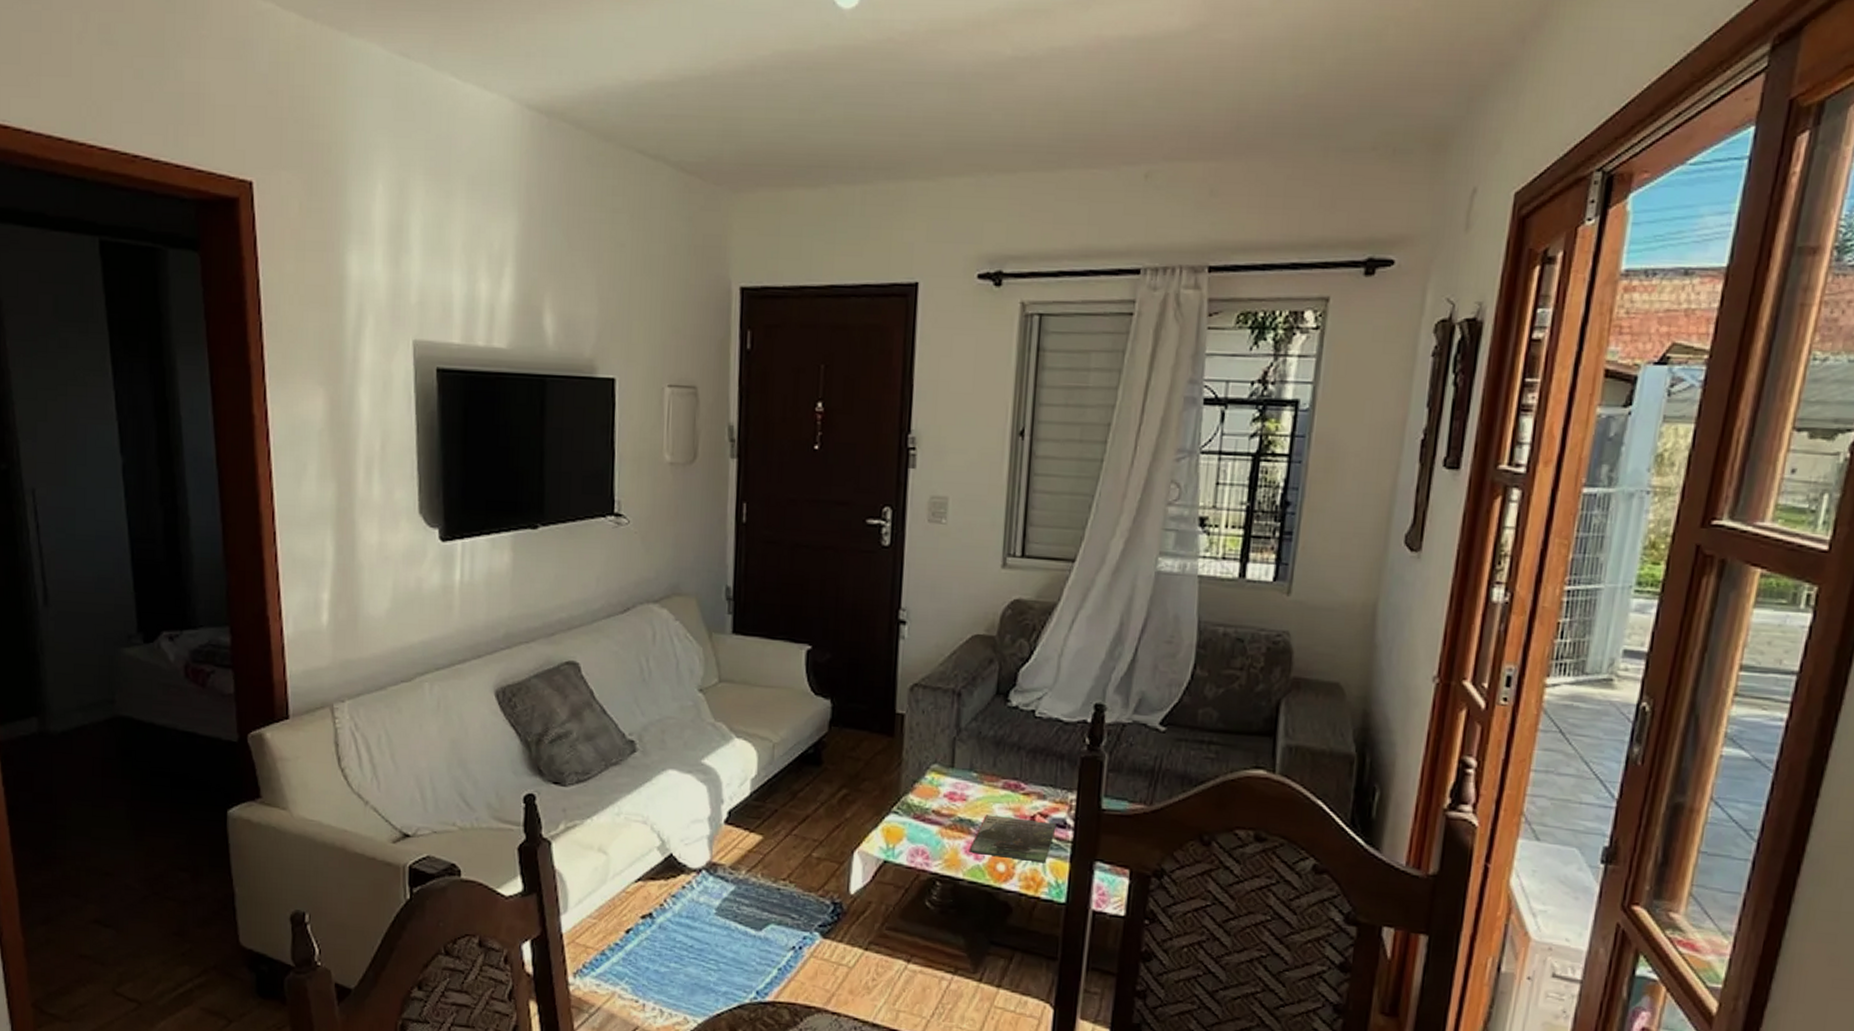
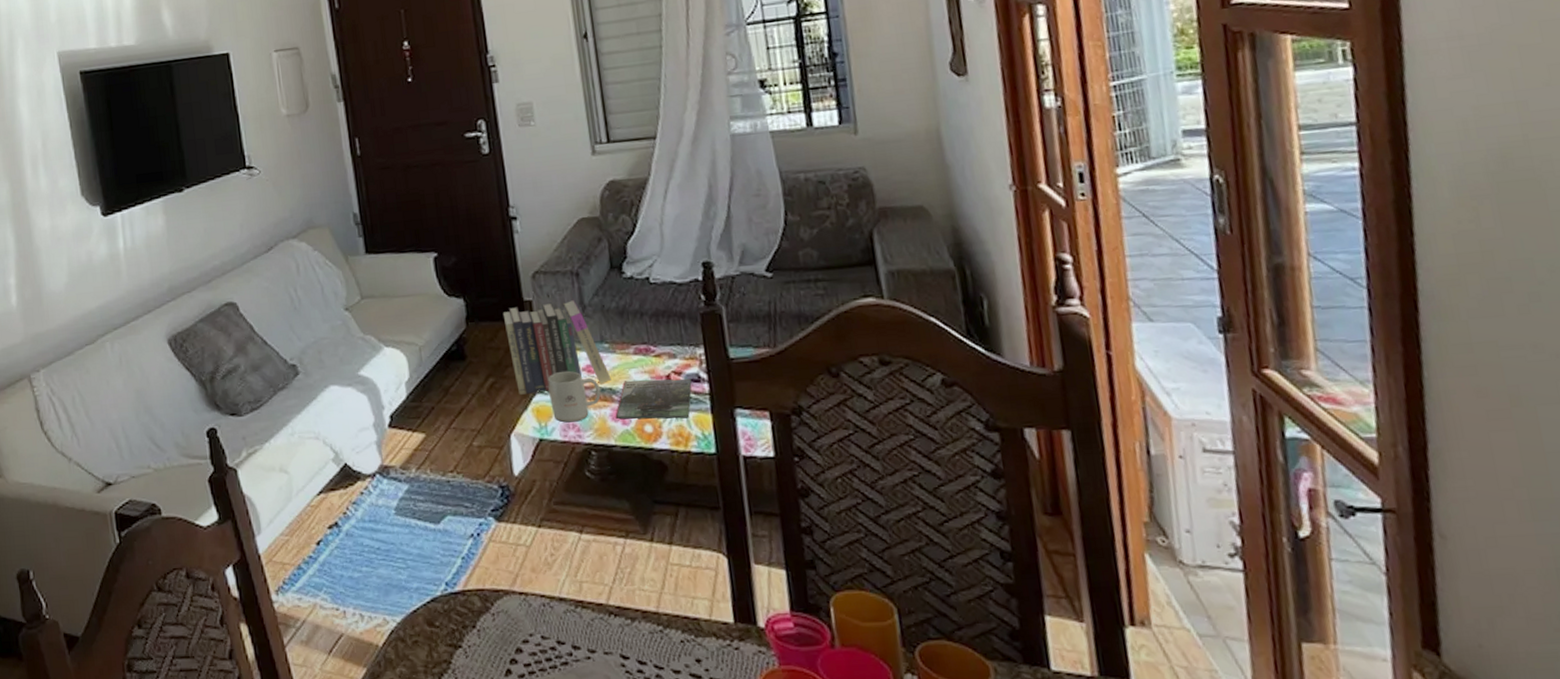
books: none [870,718,973,815] -> present [502,299,612,395]
mug: none [903,794,959,849] -> present [547,370,601,423]

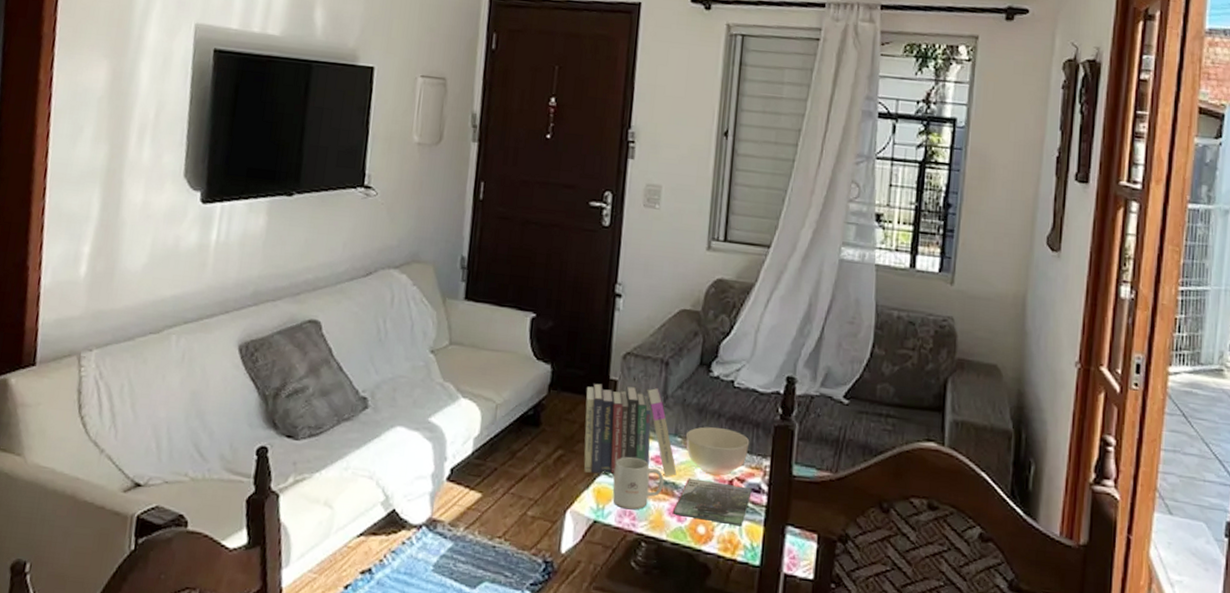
bowl: none [611,325,679,374] -> present [685,426,750,476]

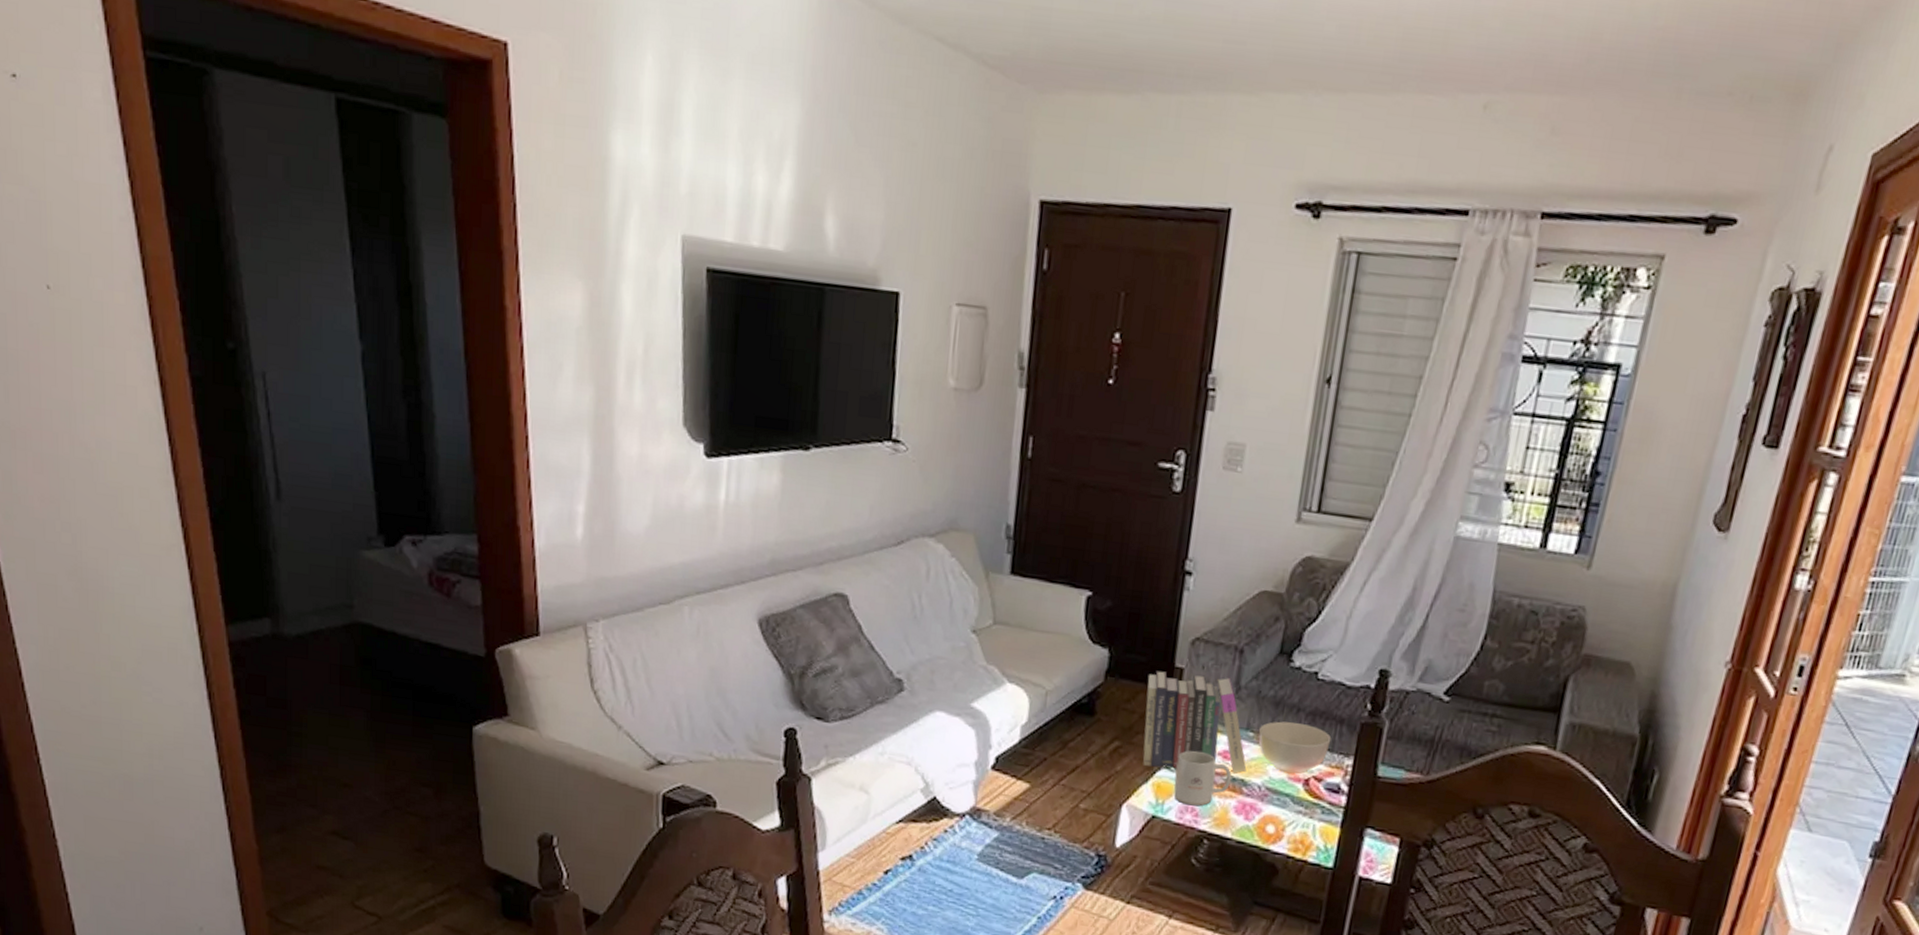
magazine: present [672,478,752,527] -> none [1239,775,1330,827]

